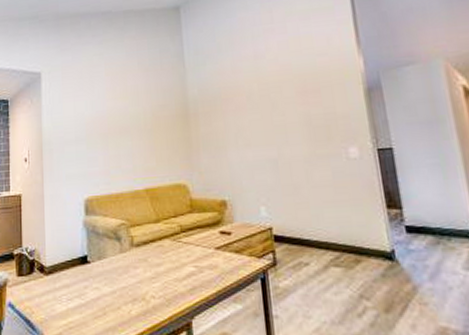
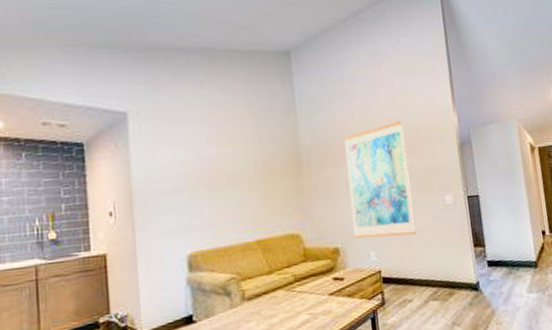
wall art: none [231,66,313,192] -> present [343,120,416,239]

